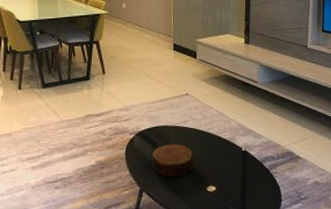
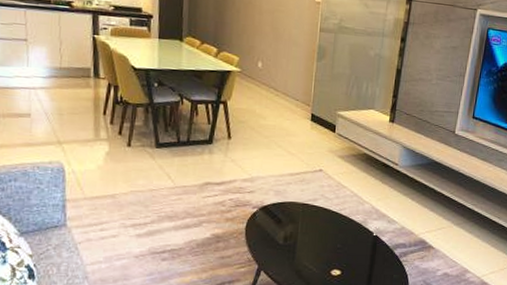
bowl: present [151,144,194,178] -> none [273,222,321,258]

